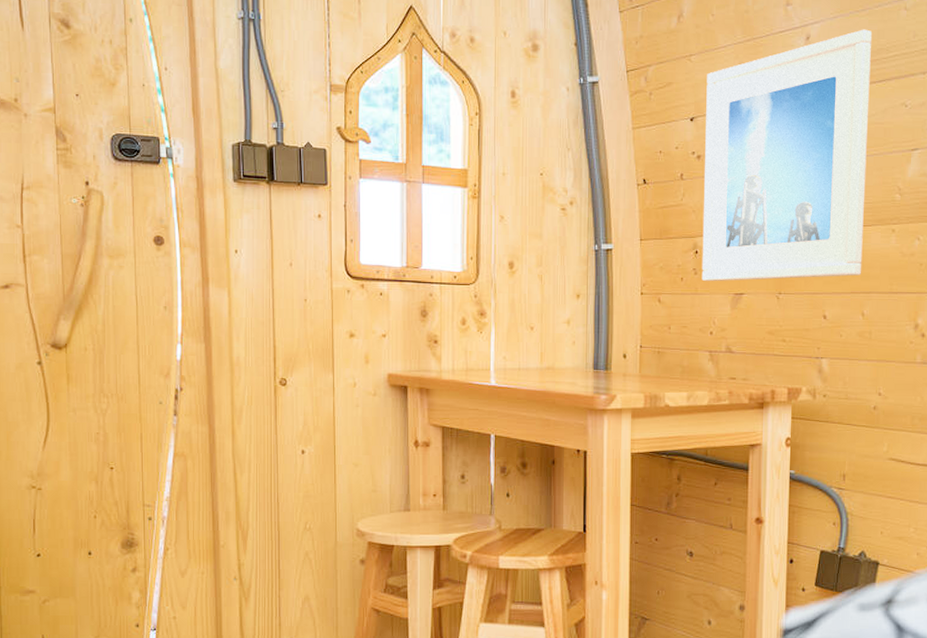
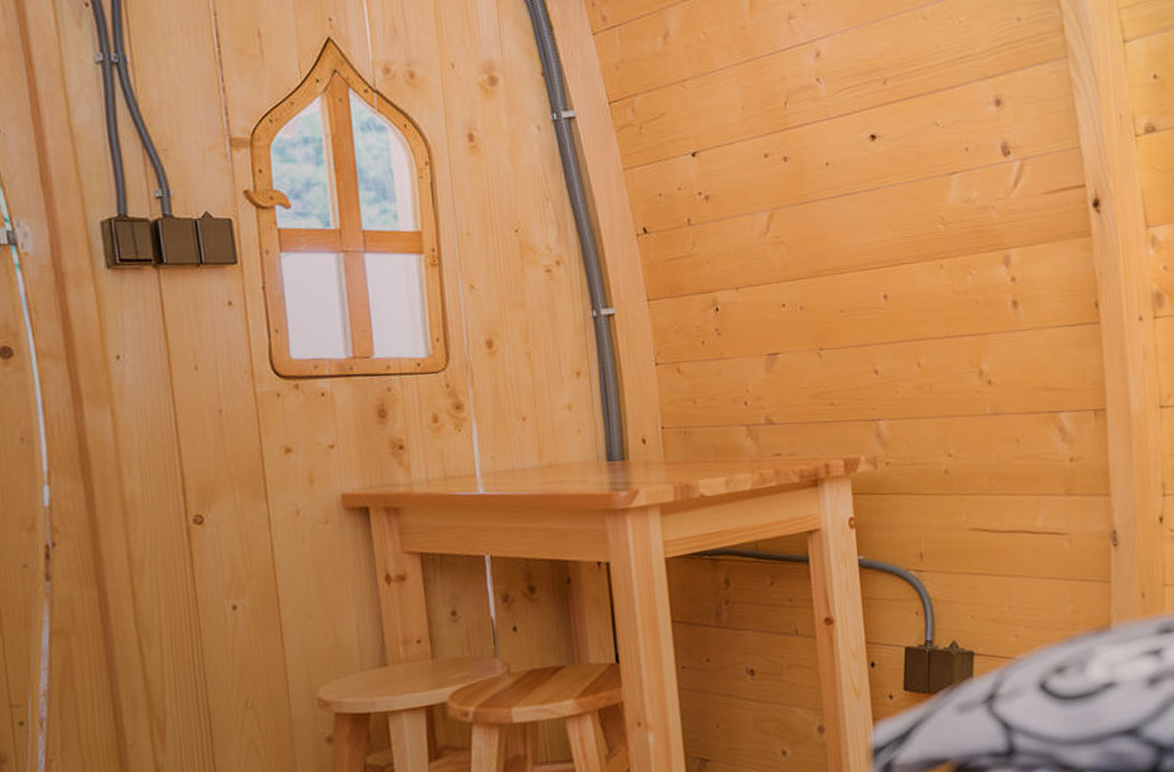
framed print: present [701,29,873,282] -> none [705,42,912,344]

